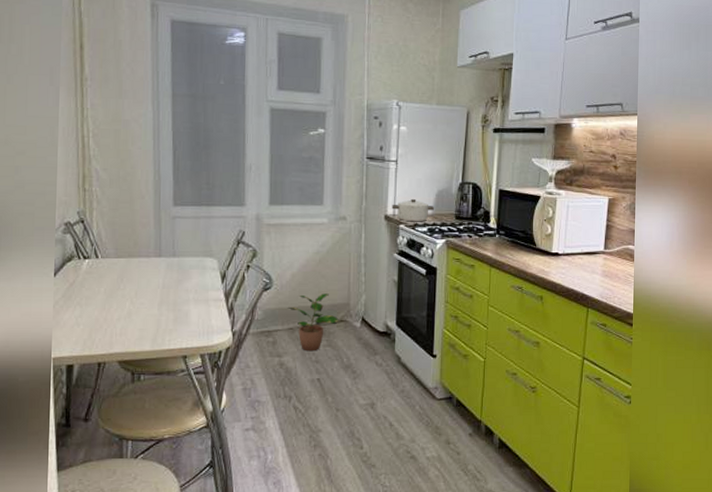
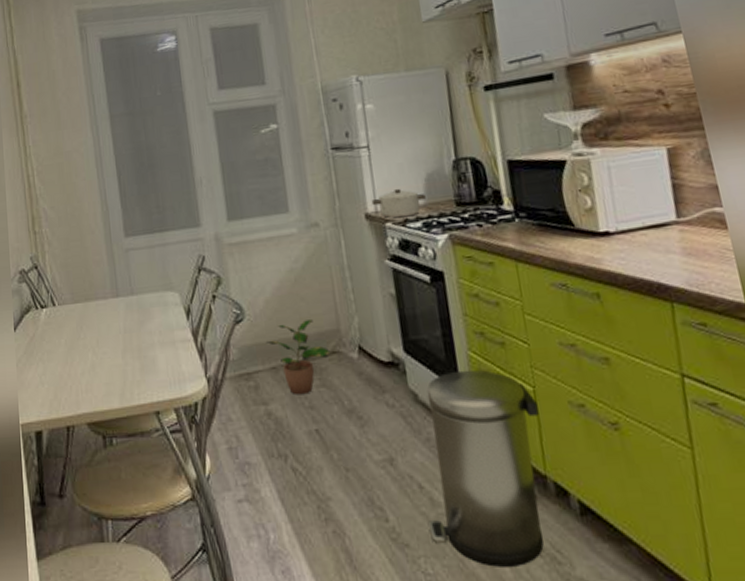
pedal bin: none [391,342,485,482] -> present [426,370,544,567]

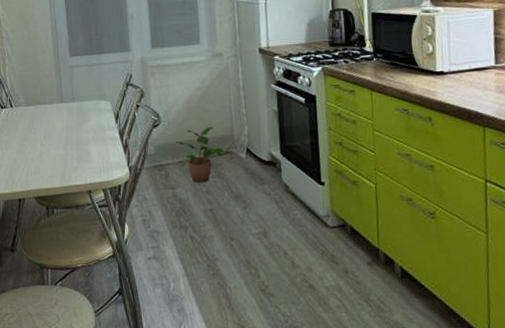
cooking pot: present [371,188,426,219] -> none [264,30,307,53]
pedal bin: present [426,370,544,567] -> none [288,170,378,312]

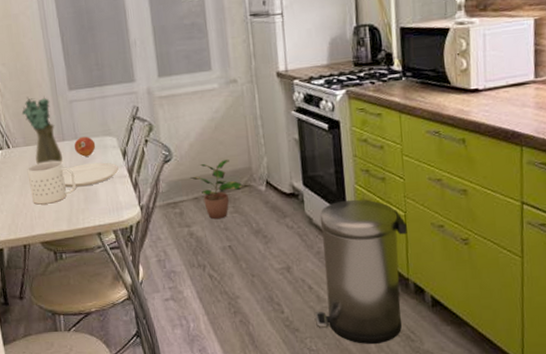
vase: none [25,60,60,124] -> present [21,96,63,165]
mug: none [27,120,71,161] -> present [27,160,76,205]
plate: none [59,124,111,147] -> present [62,162,119,188]
fruit: none [71,99,91,118] -> present [74,136,96,157]
pedal bin: none [288,170,378,312] -> present [314,199,407,344]

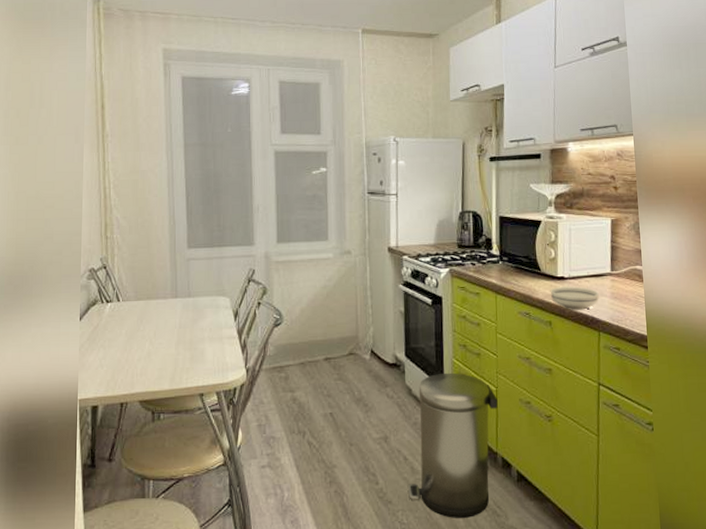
vase: present [21,96,63,165] -> none [136,251,173,320]
mug: present [27,160,76,205] -> none [134,317,183,361]
plate: present [62,162,119,188] -> none [171,322,228,346]
fruit: present [74,136,96,157] -> none [186,295,208,315]
potted plant: present [189,160,243,220] -> none [297,327,349,386]
bowl: none [462,98,521,126] -> present [550,286,599,311]

